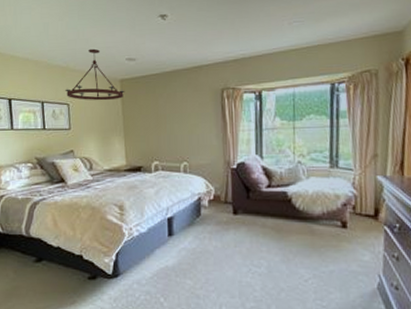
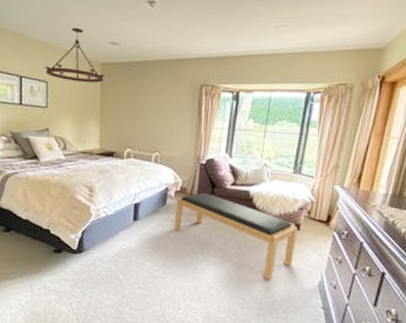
bench: none [211,199,346,288] -> present [174,193,298,281]

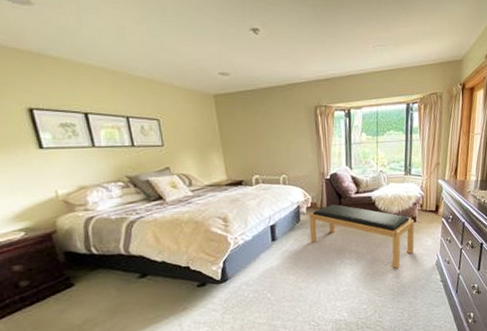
chandelier: present [45,27,105,83] -> none [153,60,220,117]

